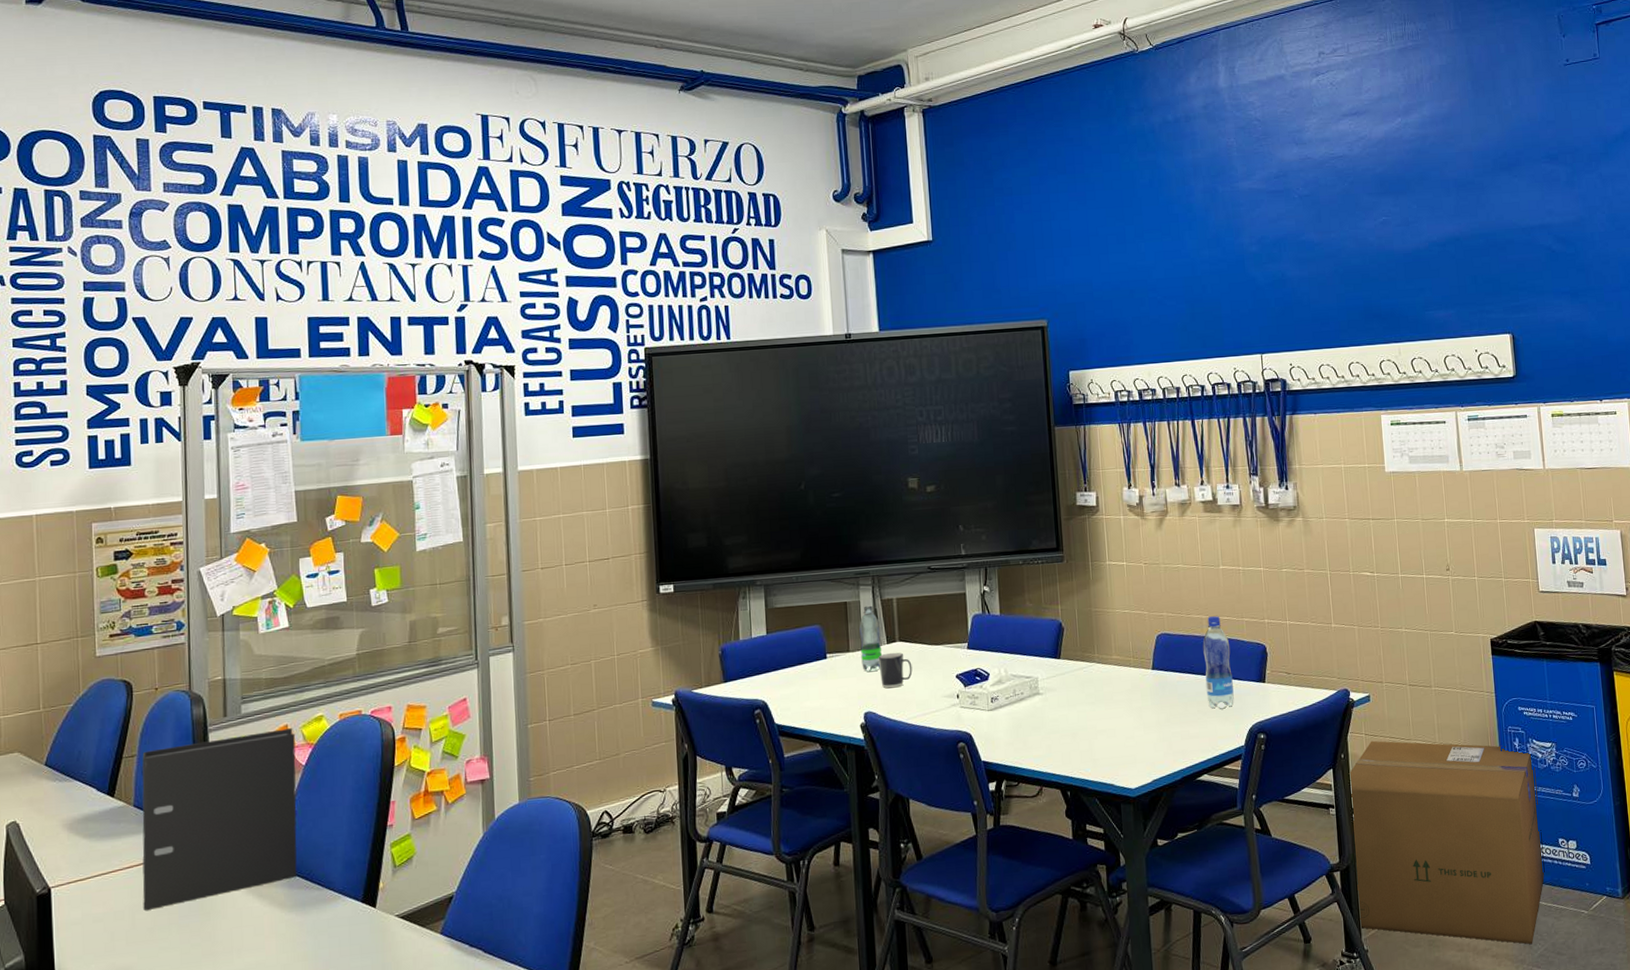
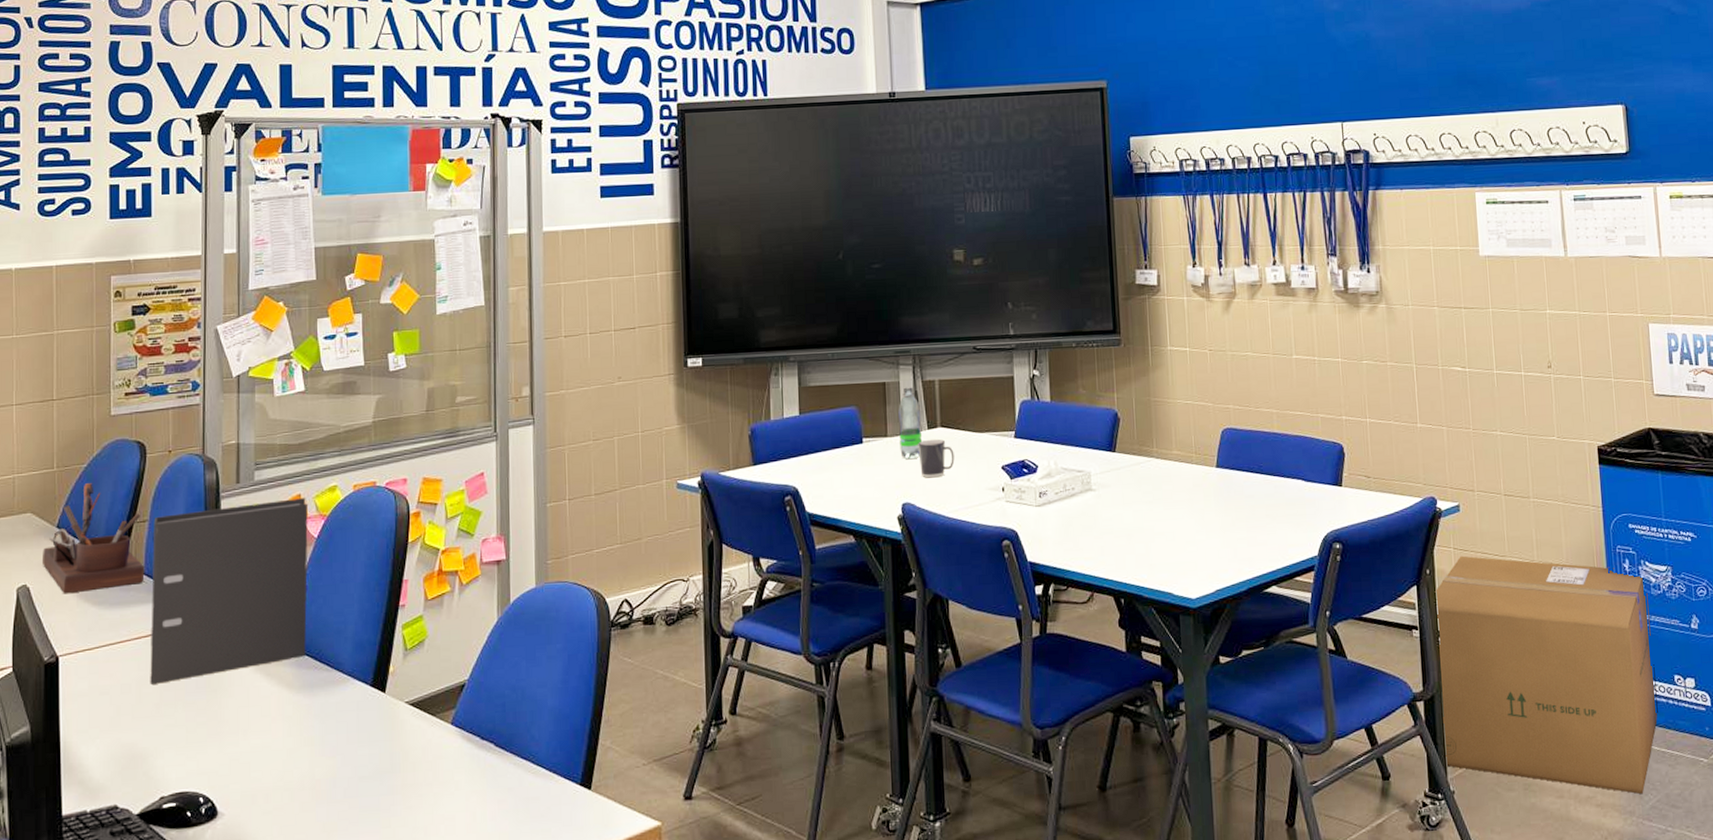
desk organizer: none [30,722,135,829] -> present [41,483,145,594]
bottle: present [1202,616,1234,709] -> none [1272,411,1307,514]

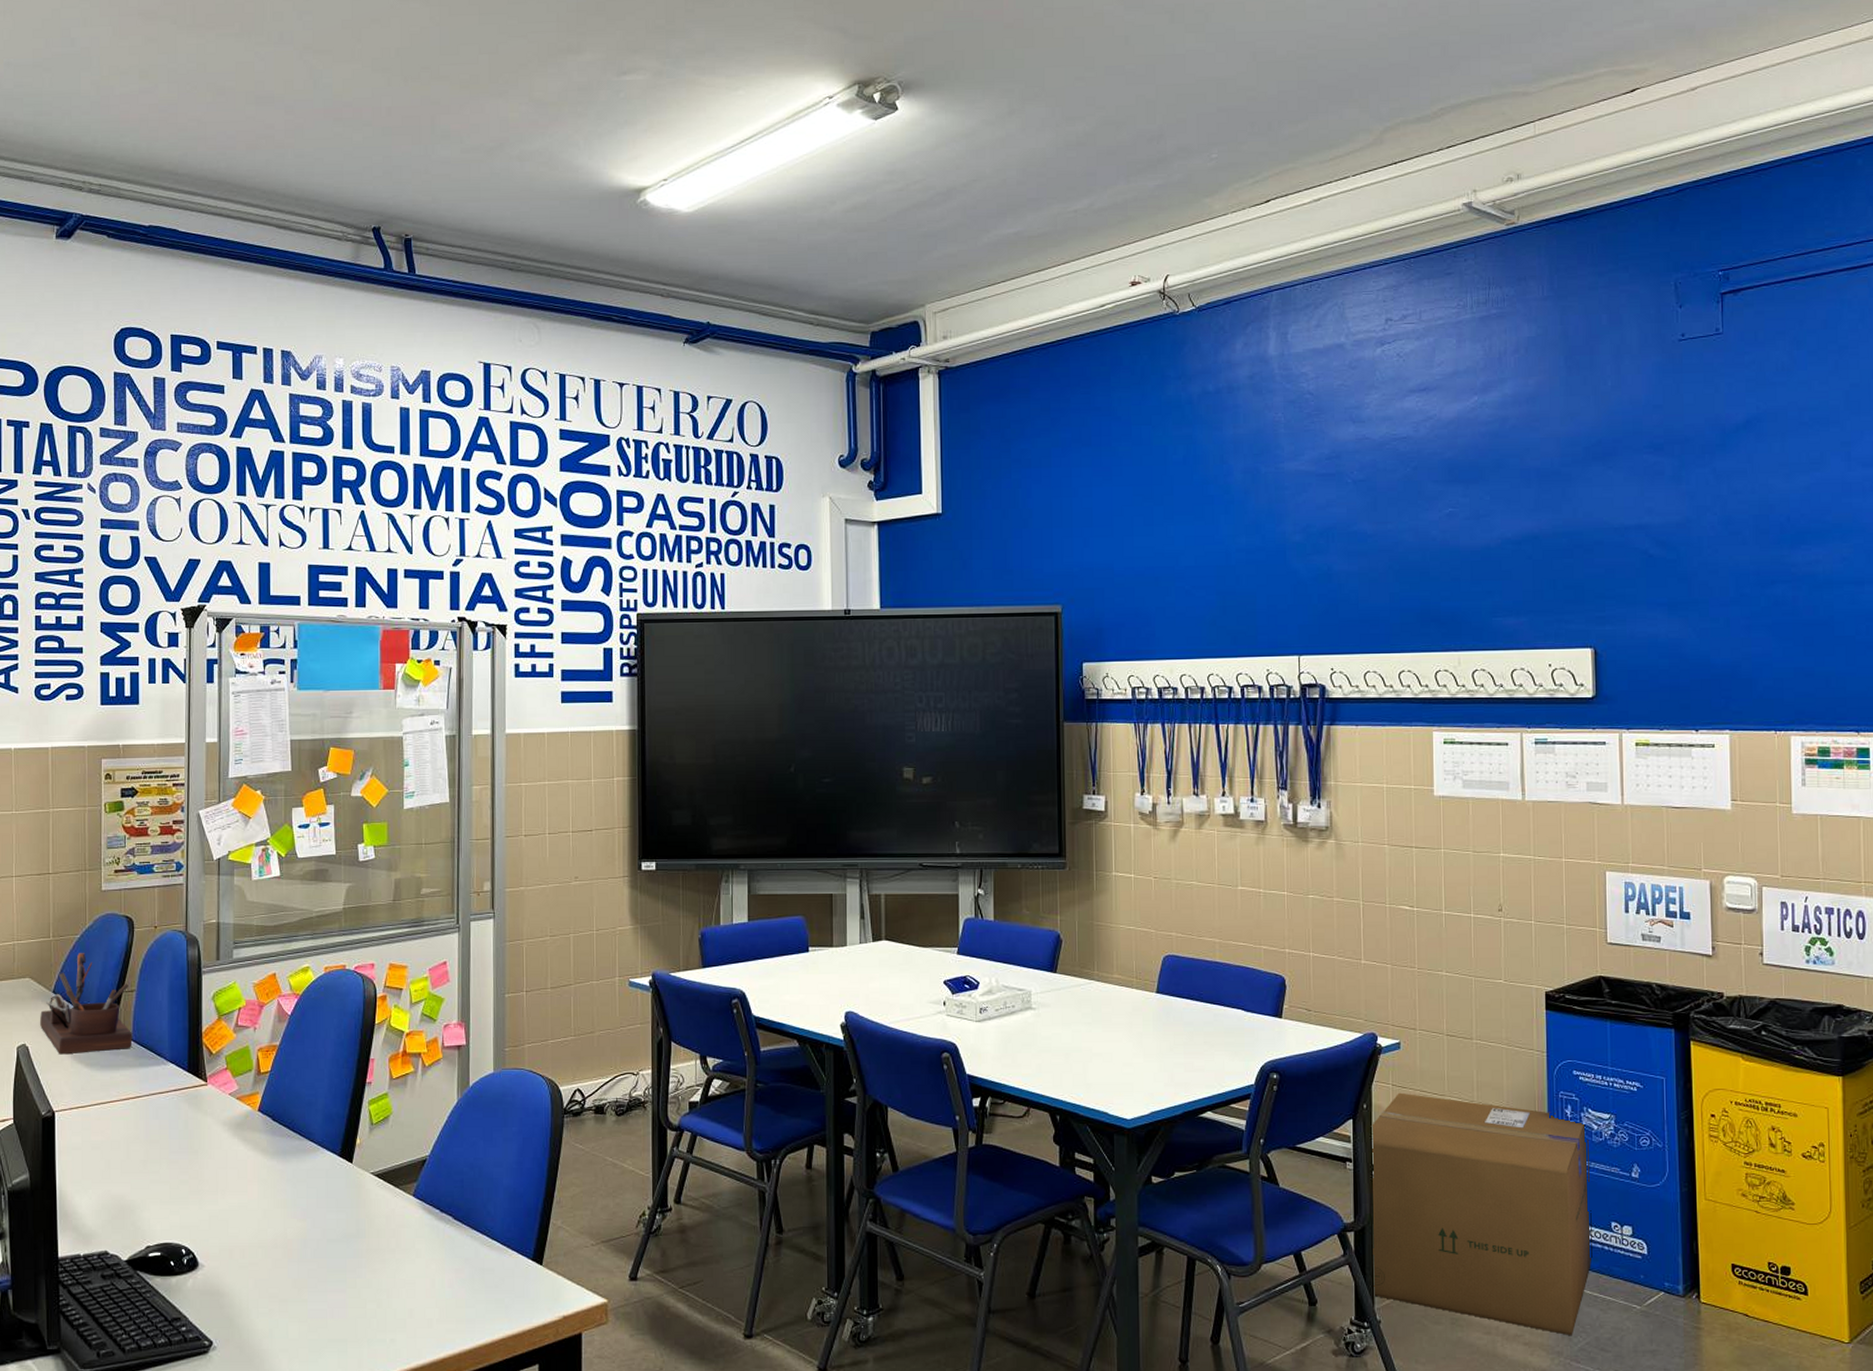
binder: present [150,498,308,684] -> none [137,977,282,1142]
bottle: present [898,387,923,459] -> none [844,900,867,969]
mug: present [918,439,955,478] -> none [862,951,898,989]

